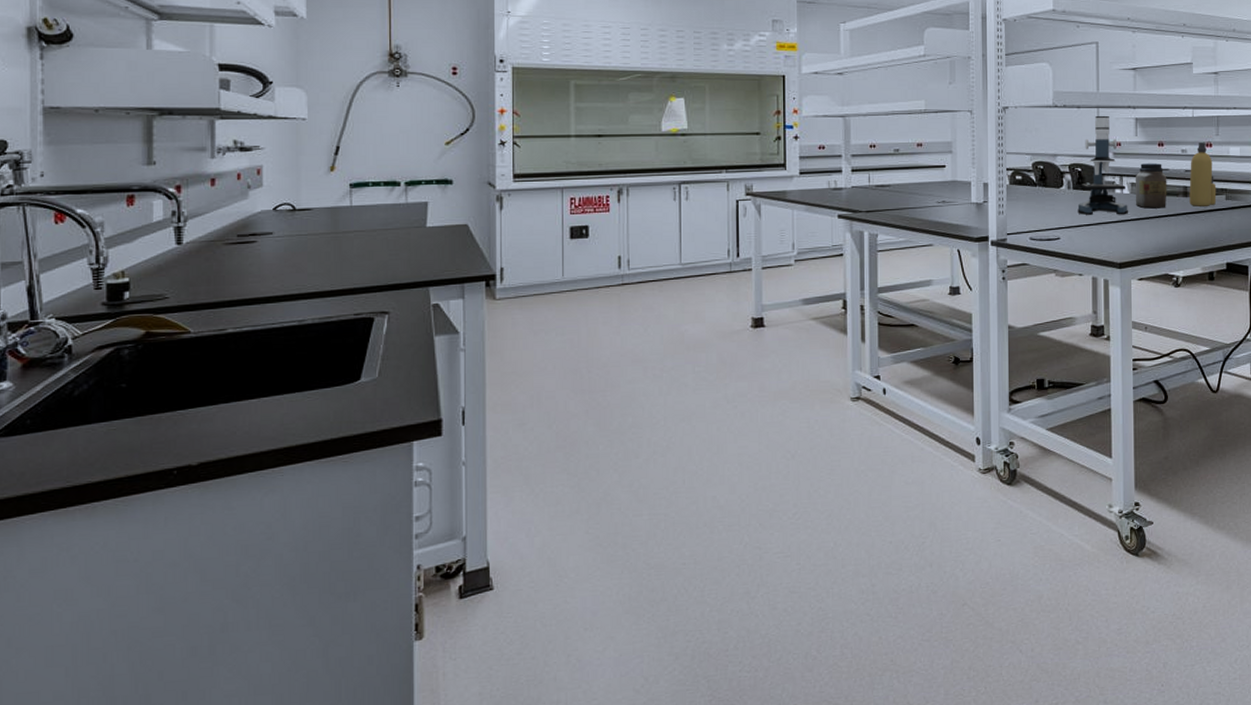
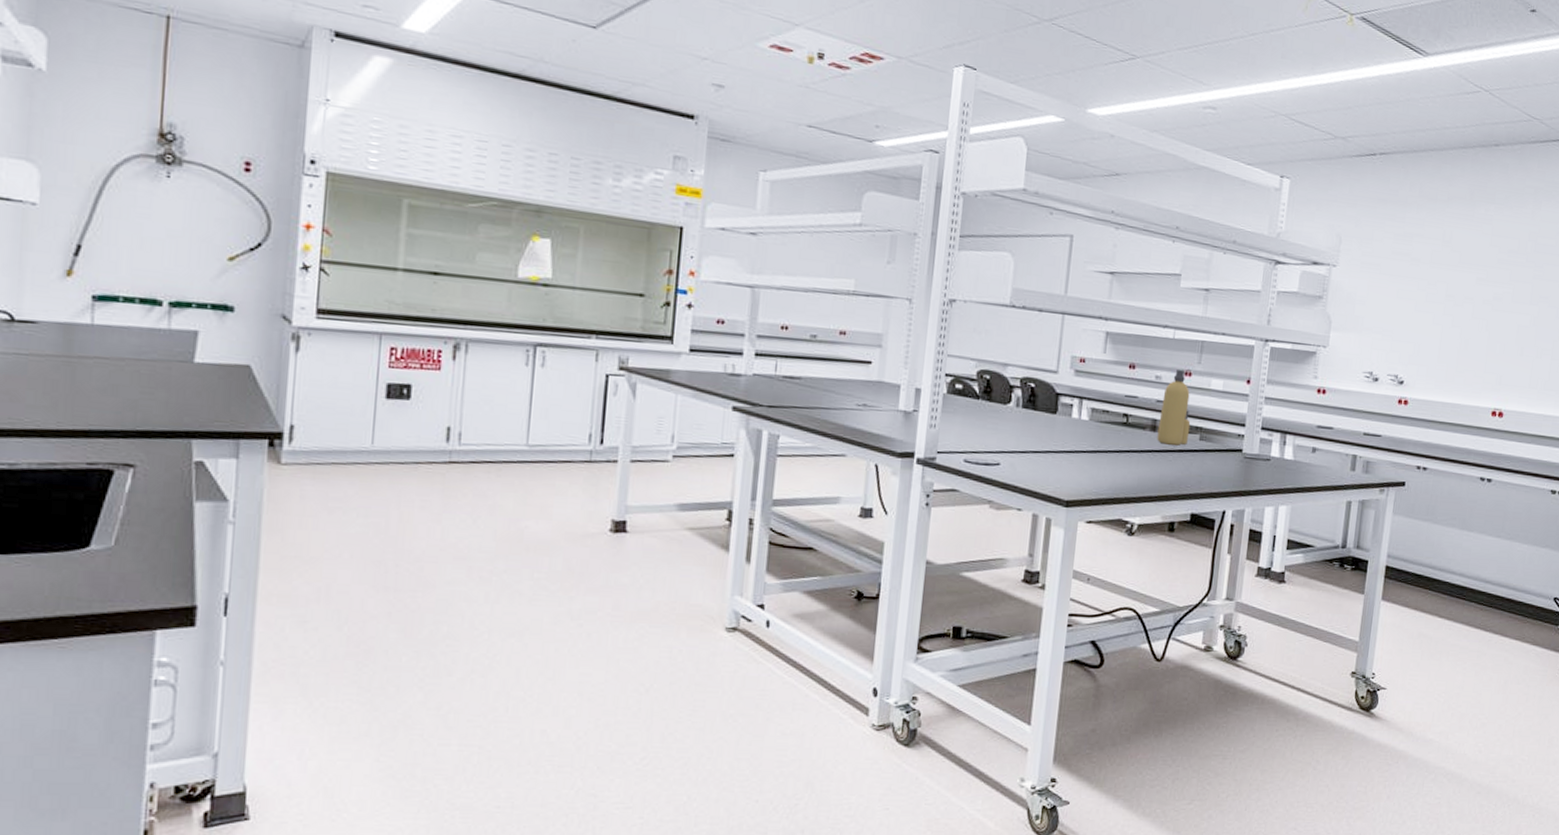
microscope: present [1077,115,1128,215] -> none [1024,323,1085,445]
jar: present [1135,162,1167,209] -> none [1094,386,1135,442]

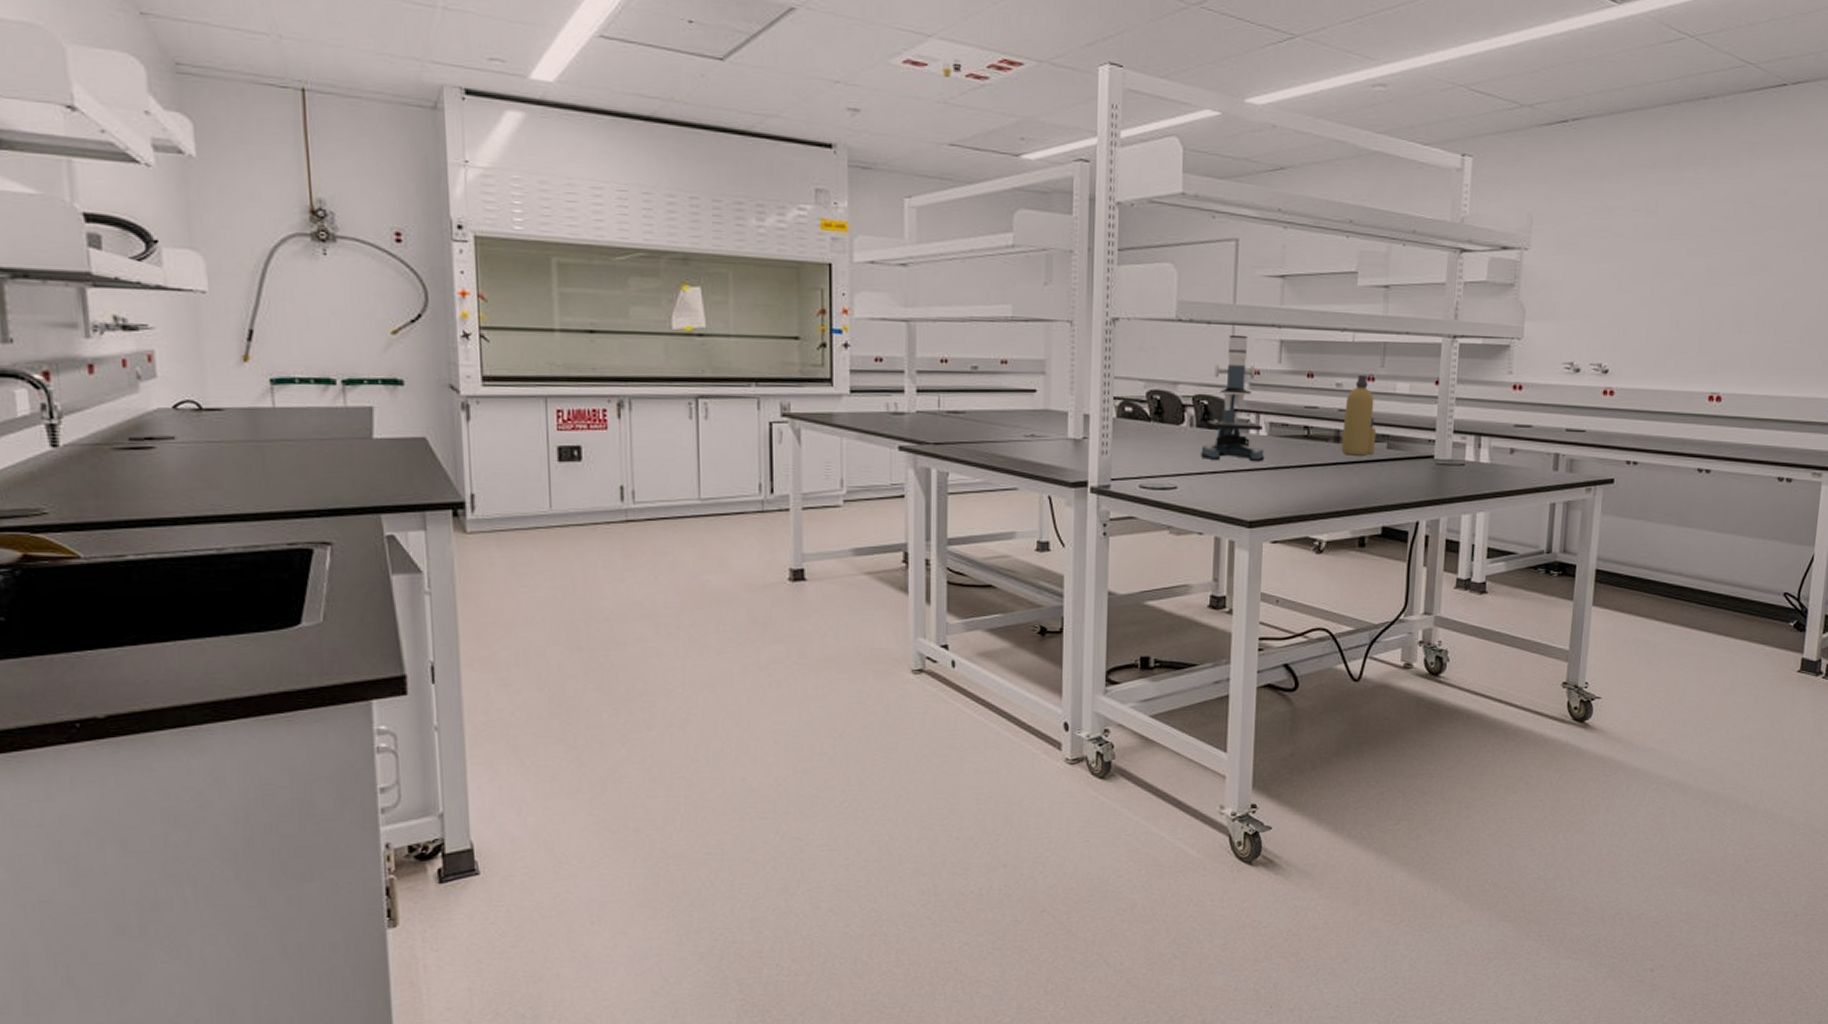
microscope: none [1024,323,1085,445] -> present [1200,334,1264,462]

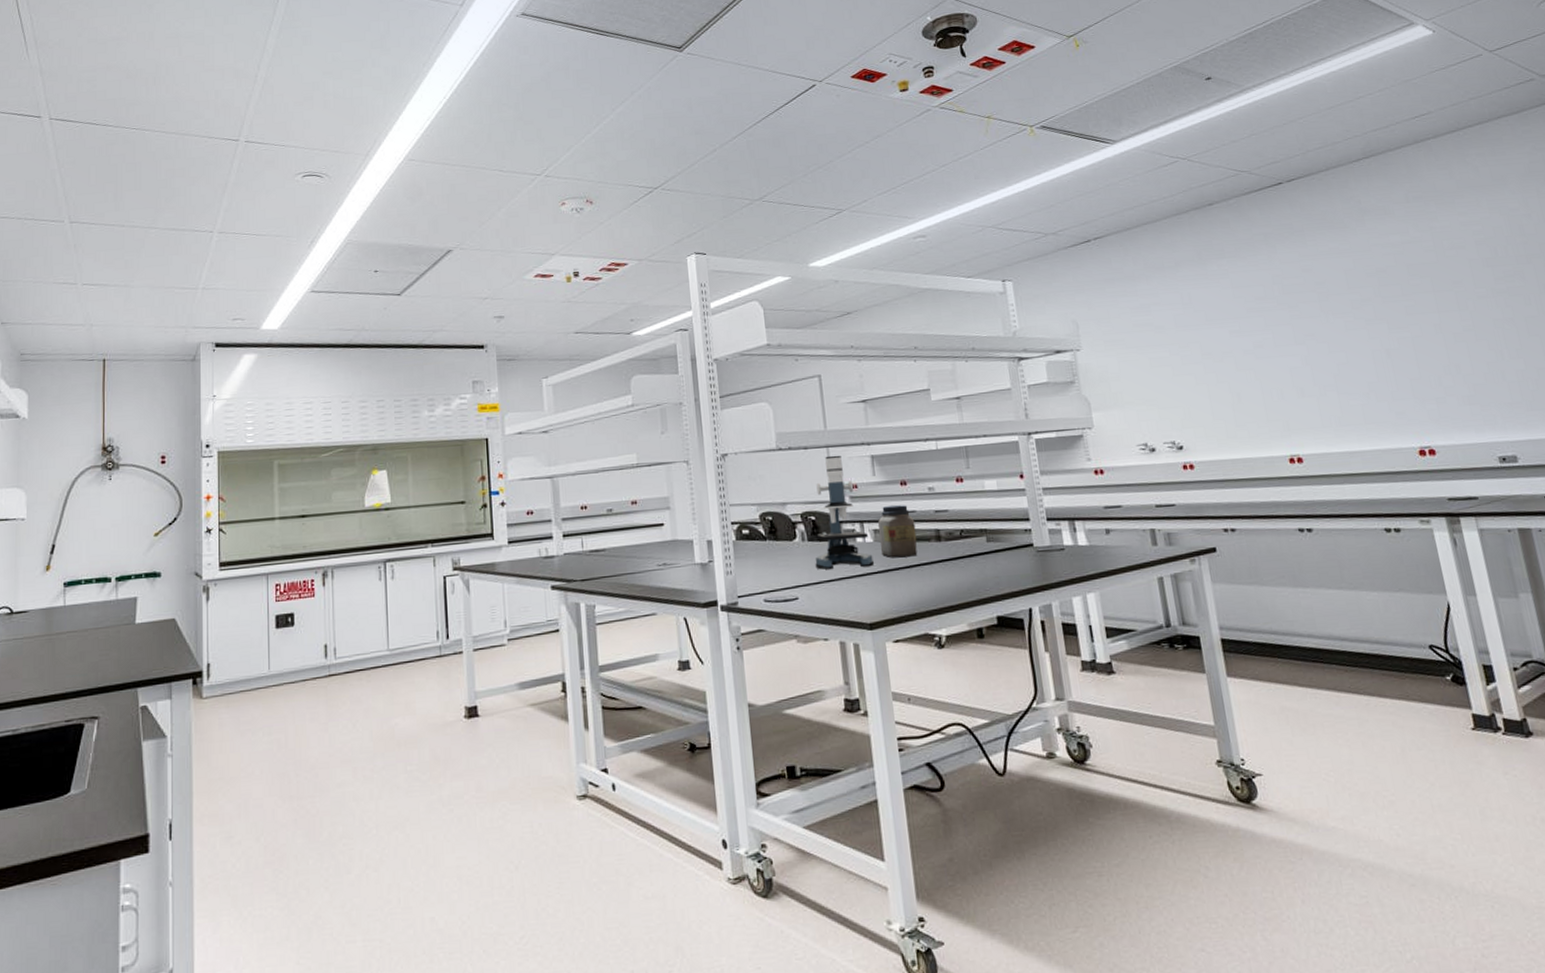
jar: none [1273,397,1316,456] -> present [877,504,918,559]
bottle: present [1341,375,1377,456] -> none [940,478,976,552]

